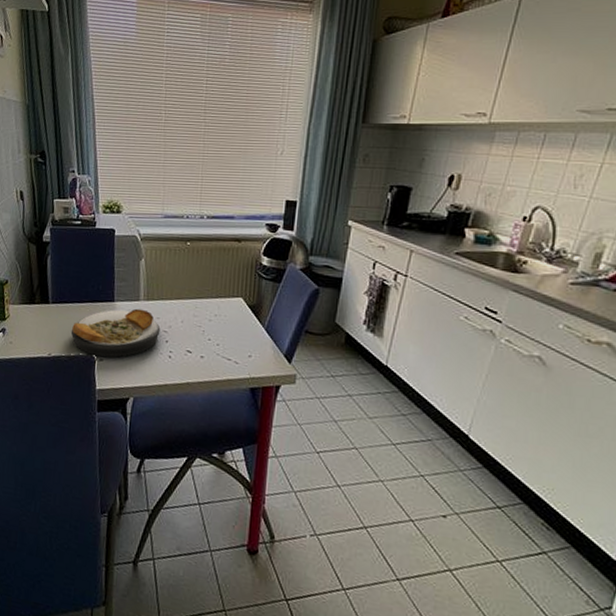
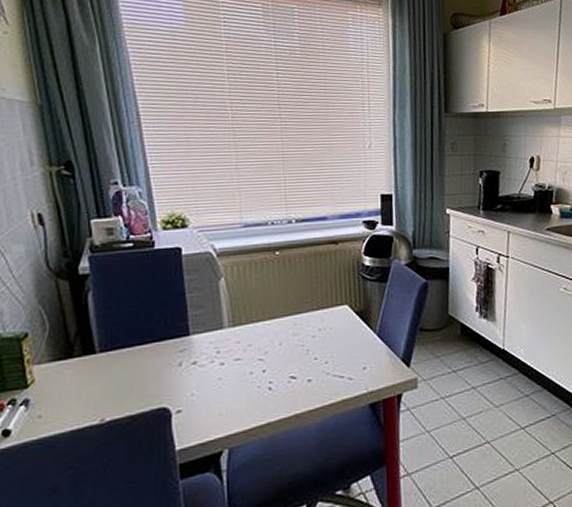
plate: present [71,308,161,358] -> none [131,338,255,408]

